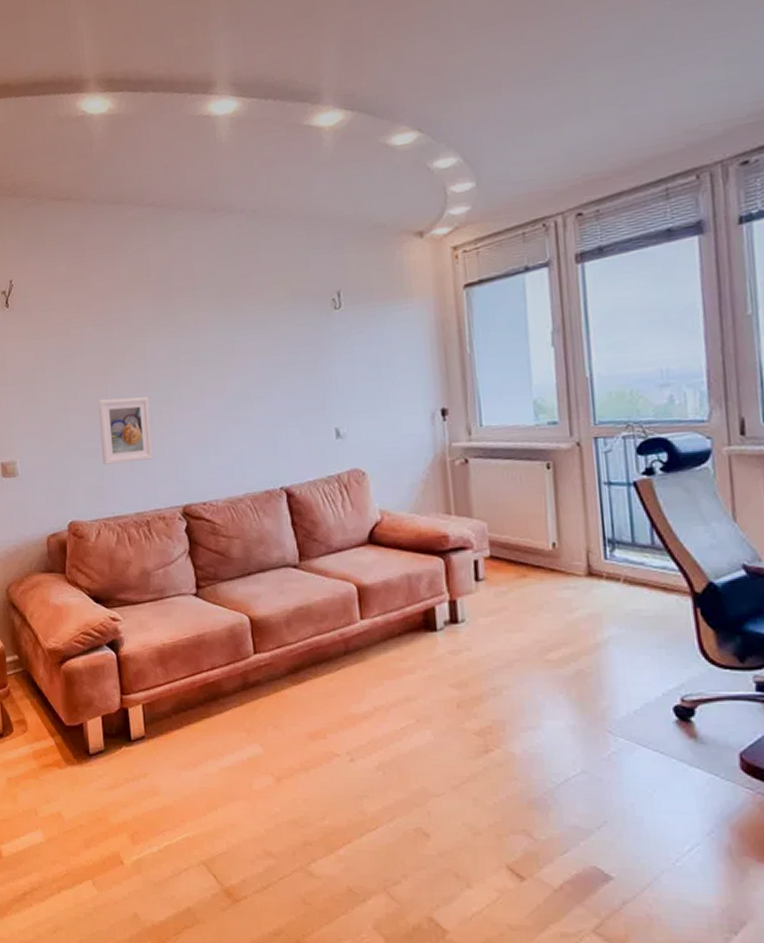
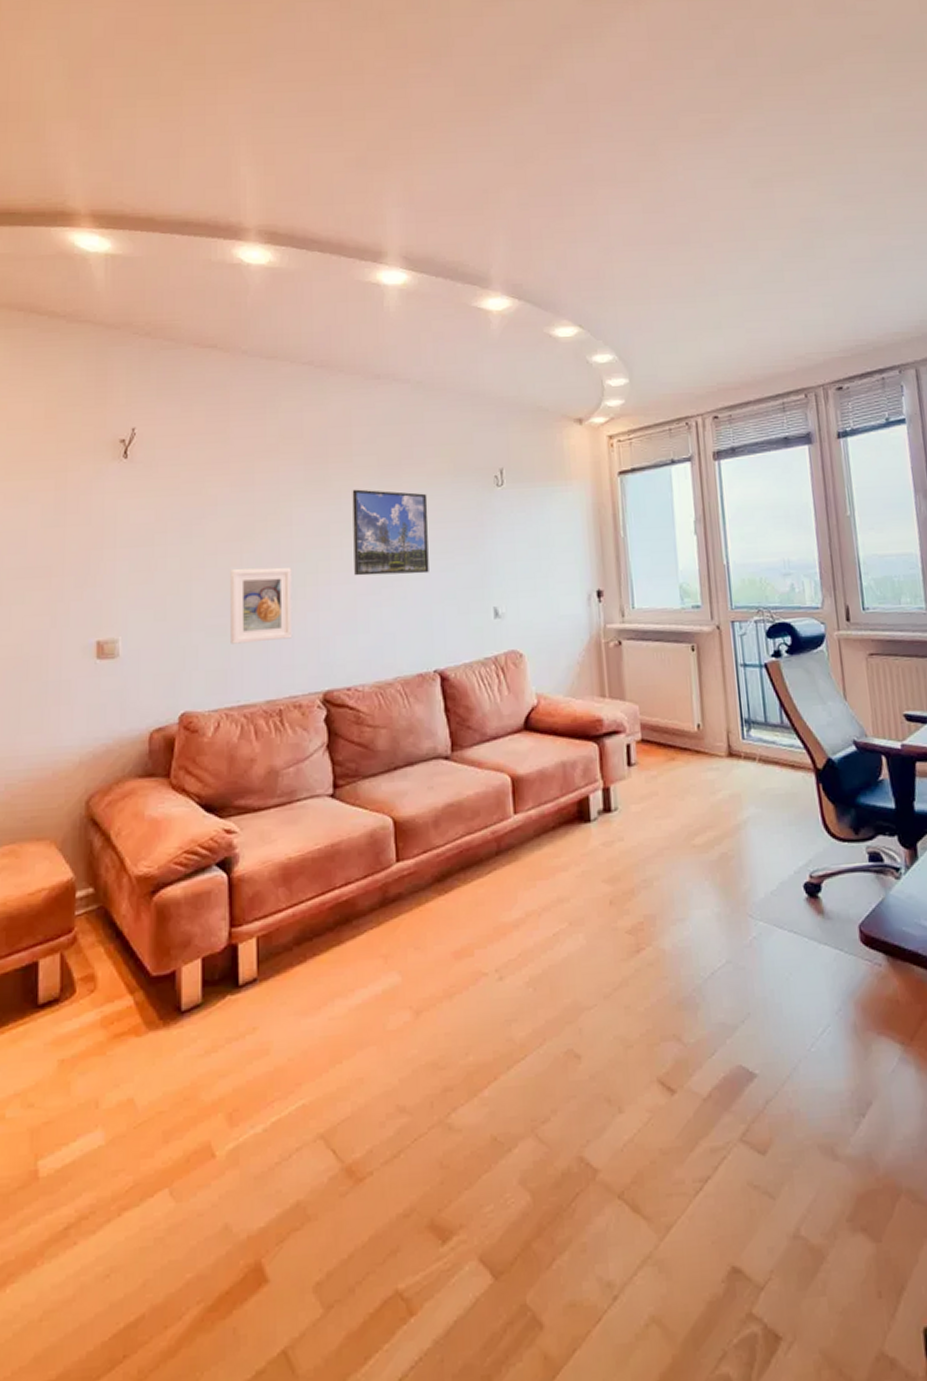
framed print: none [197,321,272,402] -> present [352,489,429,576]

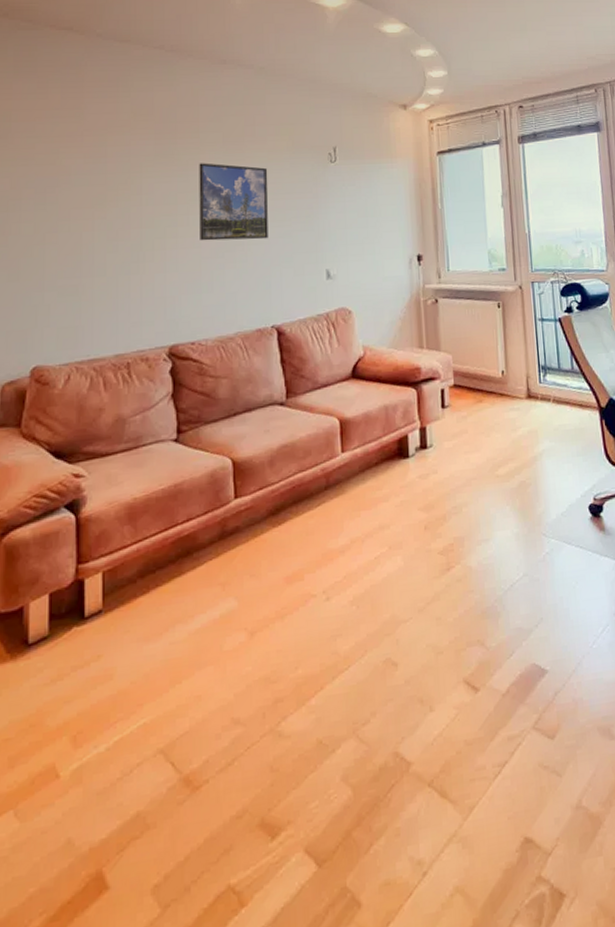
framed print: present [230,567,293,644] -> none [82,233,141,303]

